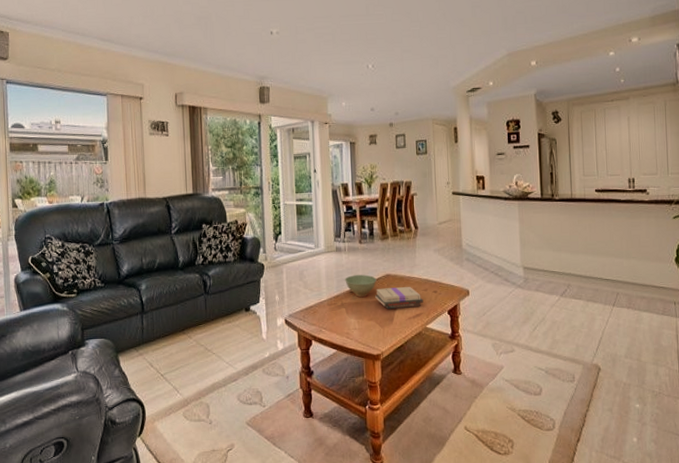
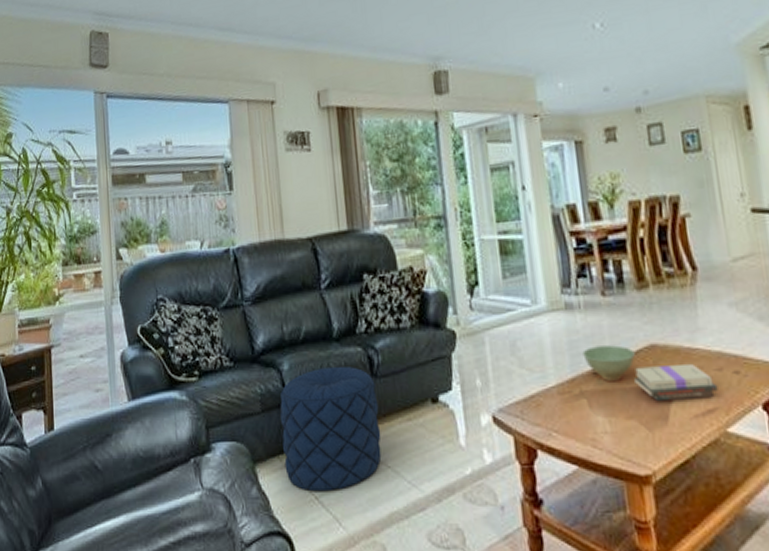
pouf: none [138,286,210,371] -> present [280,366,382,492]

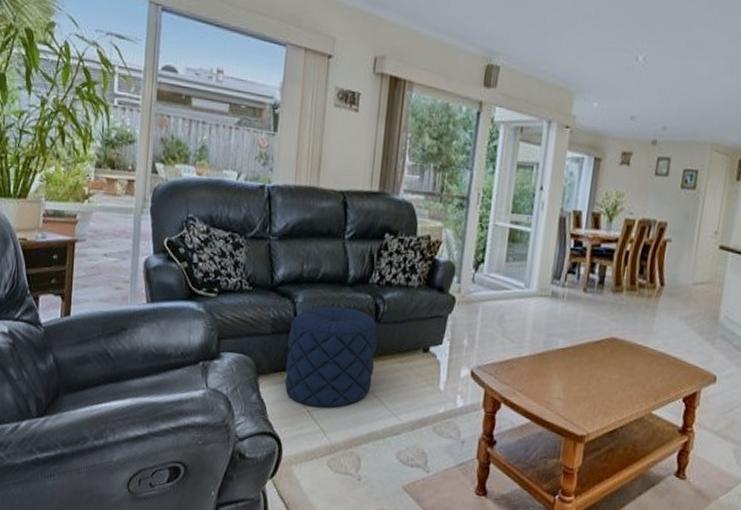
bowl: present [582,345,635,381] -> none [556,330,598,361]
books: present [634,363,718,402] -> none [591,353,654,387]

